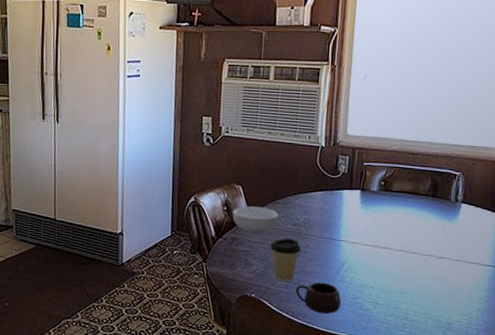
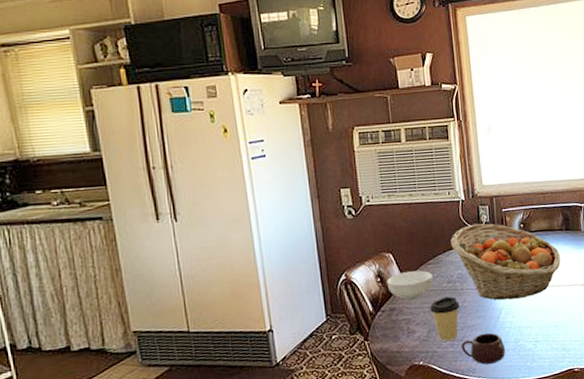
fruit basket: none [302,172,421,257] -> present [451,223,561,300]

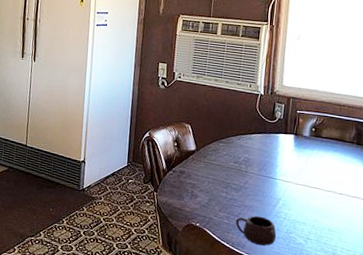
cereal bowl: present [387,270,433,300] -> none [181,143,222,169]
coffee cup: present [430,296,460,343] -> none [214,174,242,215]
fruit basket: present [451,223,561,300] -> none [244,117,347,196]

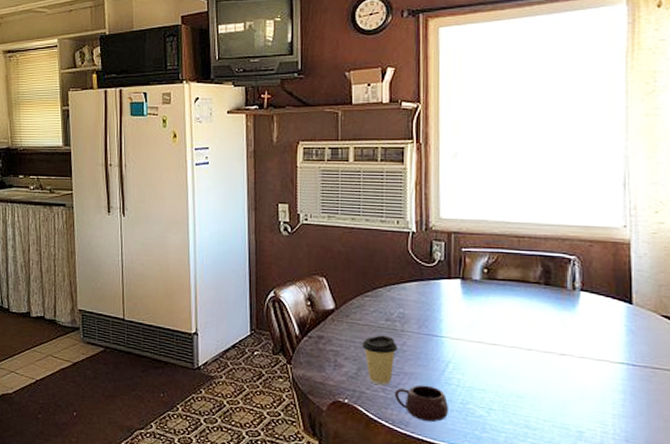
coffee cup: none [214,174,242,215] -> present [362,335,398,386]

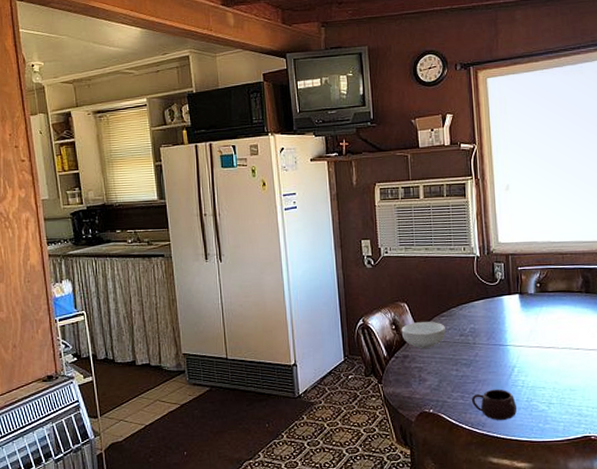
cereal bowl: none [317,300,369,330] -> present [401,322,446,348]
coffee cup: present [362,335,398,386] -> none [442,349,471,394]

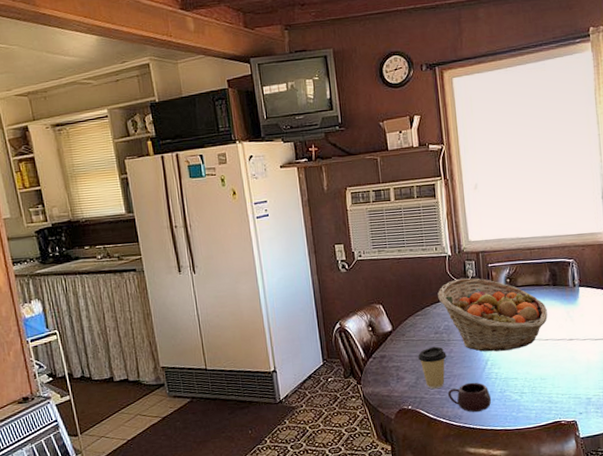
cereal bowl: present [401,322,446,348] -> none [377,321,421,348]
coffee cup: none [442,349,471,394] -> present [418,346,447,390]
fruit basket: none [464,280,579,358] -> present [438,278,548,352]

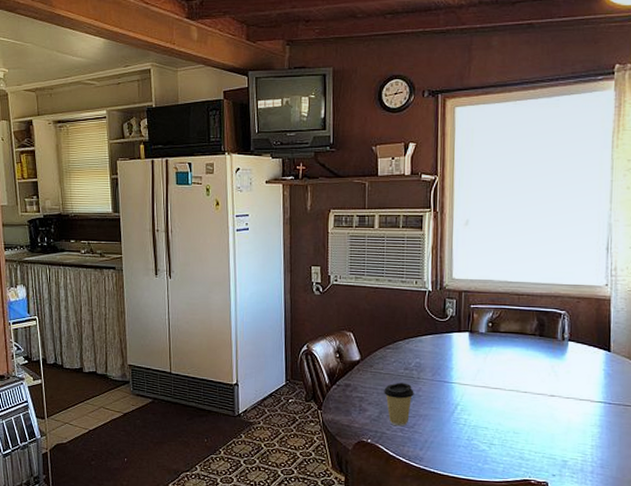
fruit basket: present [438,278,548,352] -> none [412,316,529,398]
mug: present [447,382,492,413] -> none [410,425,457,457]

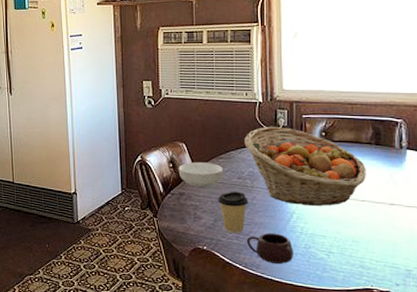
cereal bowl: none [345,352,390,379] -> present [178,162,223,188]
mug: none [410,425,457,457] -> present [246,233,294,265]
fruit basket: none [412,316,529,398] -> present [244,126,366,206]

